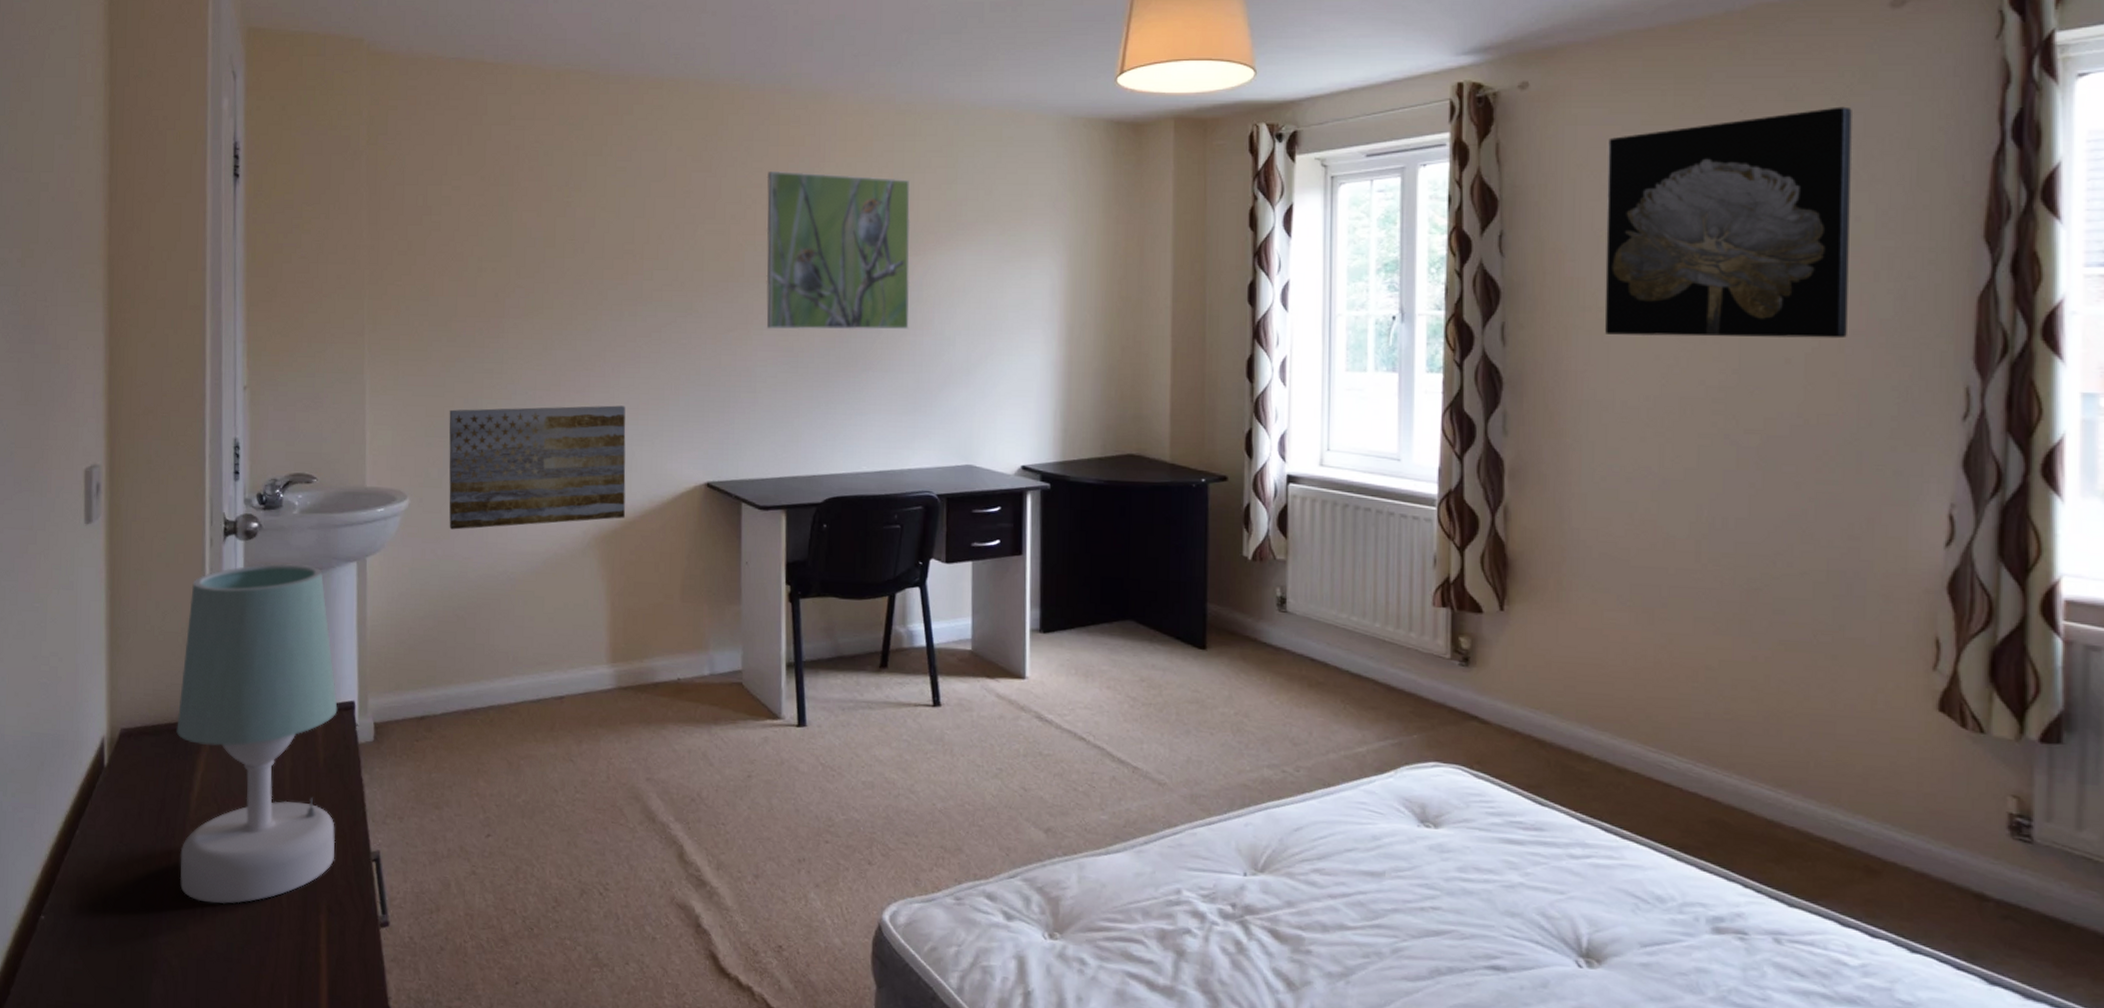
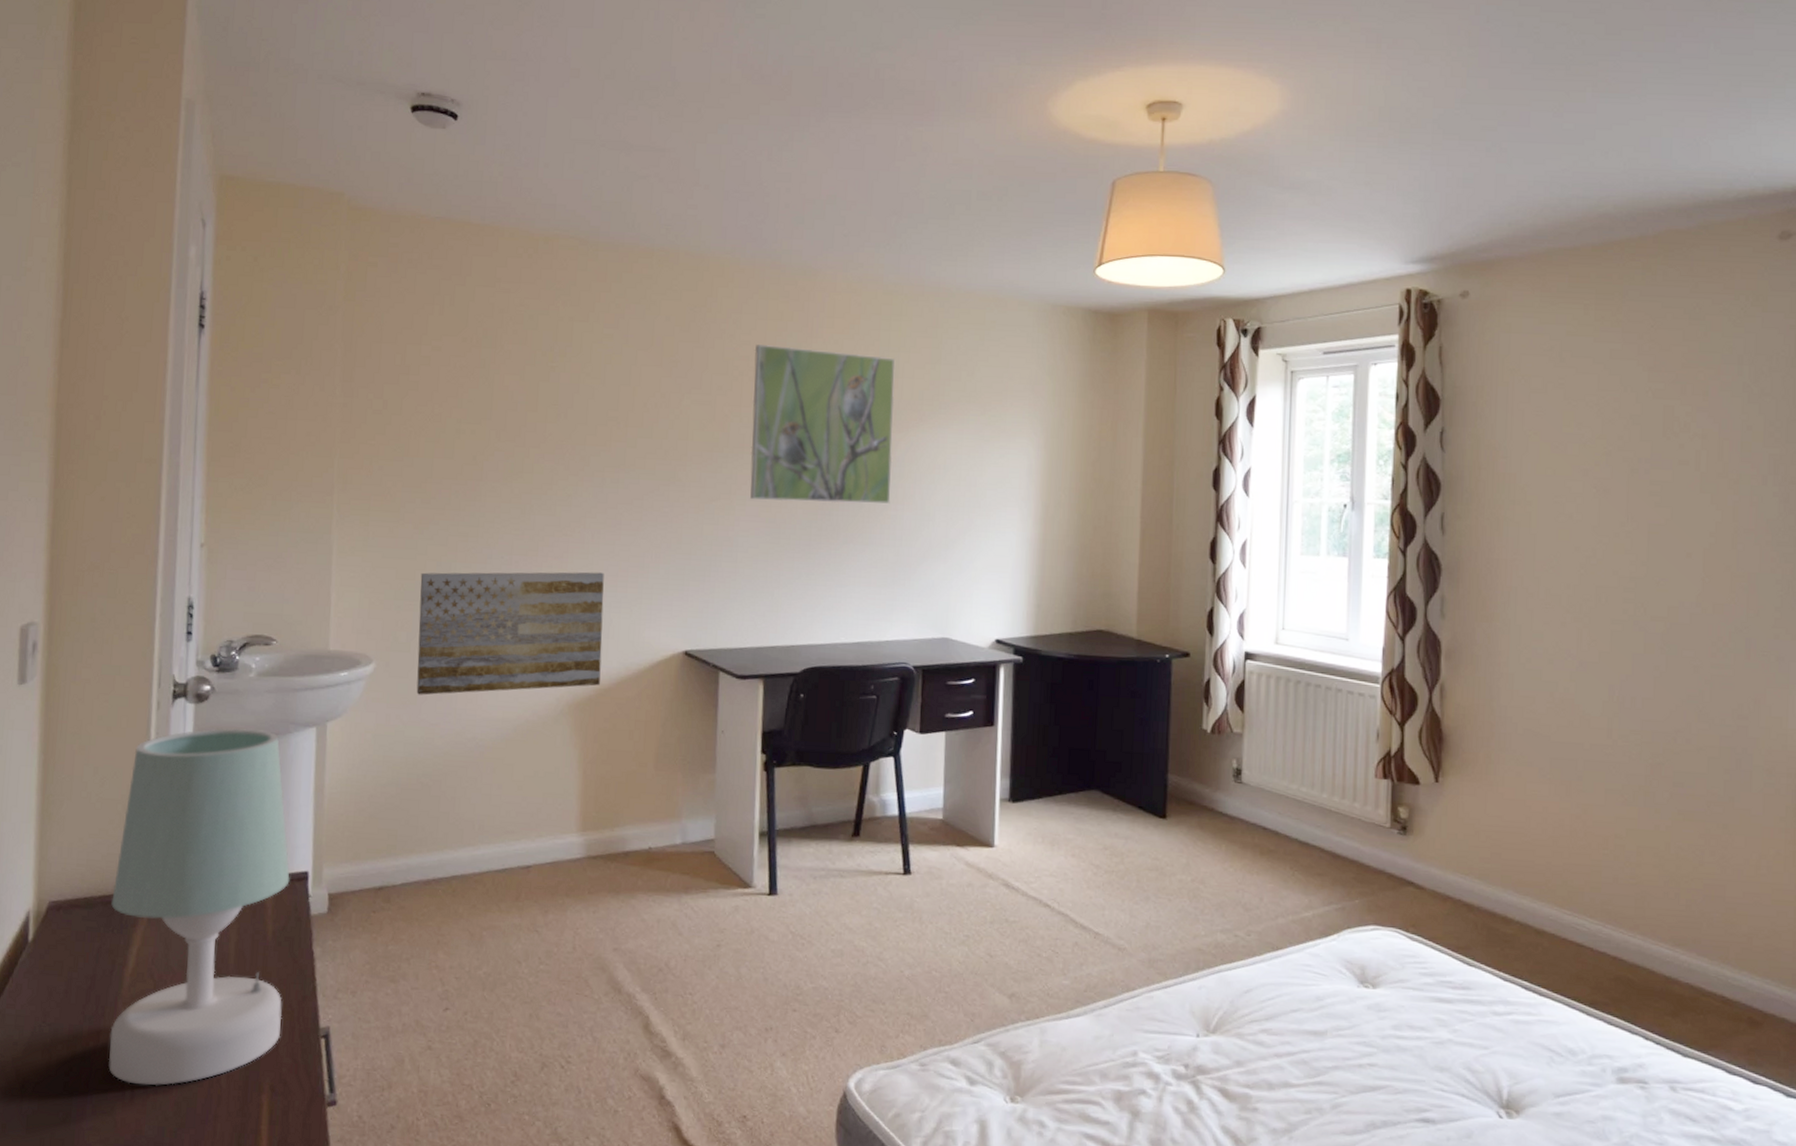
wall art: present [1604,106,1852,339] -> none [1531,326,1746,536]

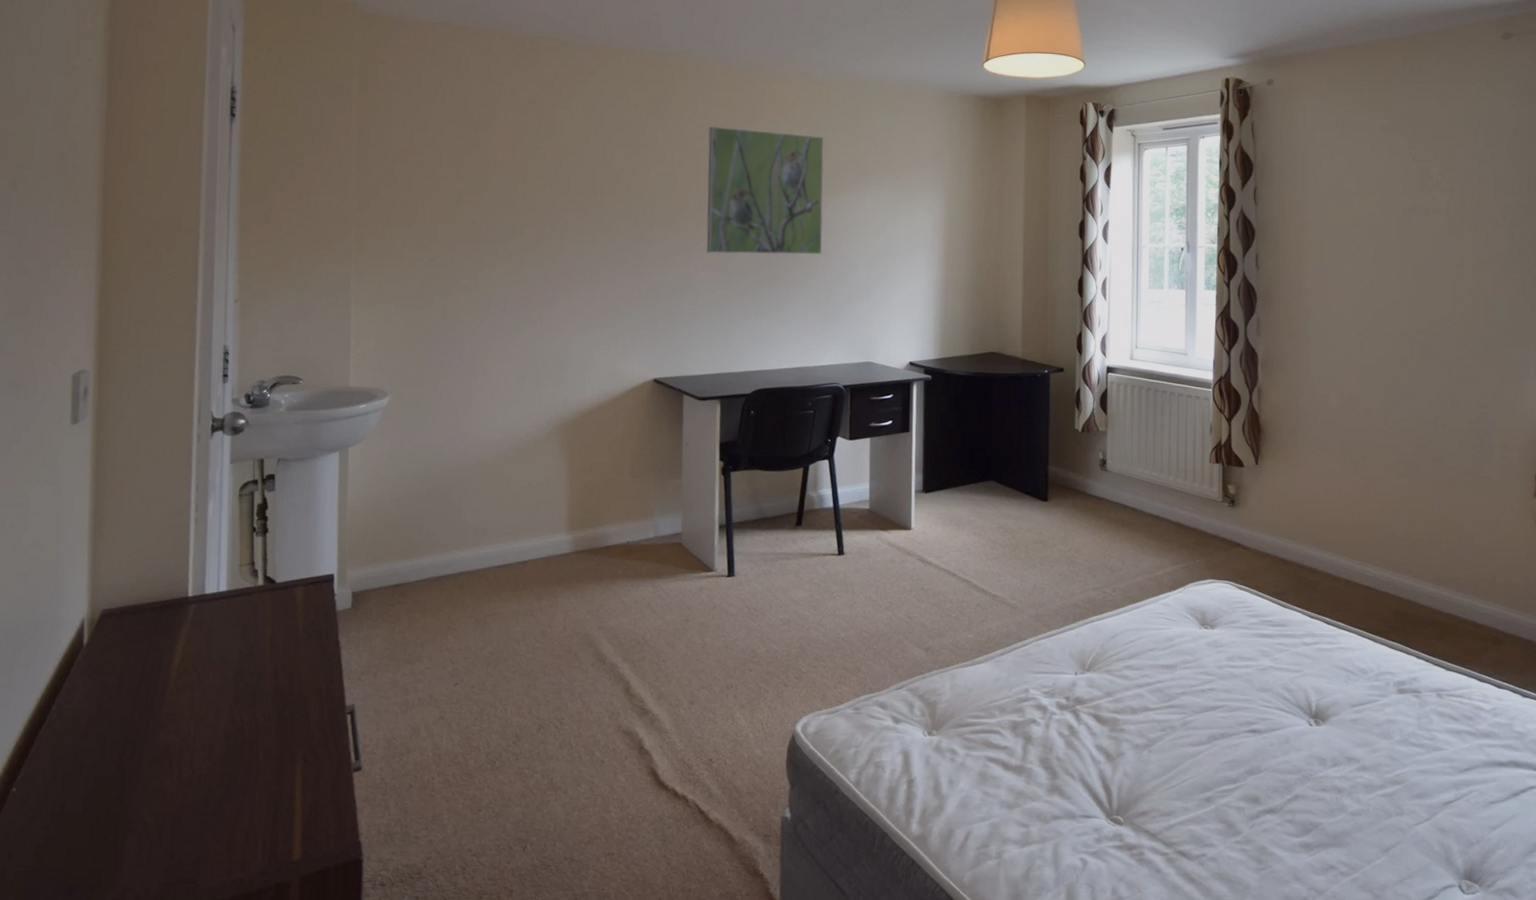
table lamp: present [108,728,290,1086] -> none [157,455,318,764]
wall art: present [416,572,604,696] -> none [426,315,586,422]

